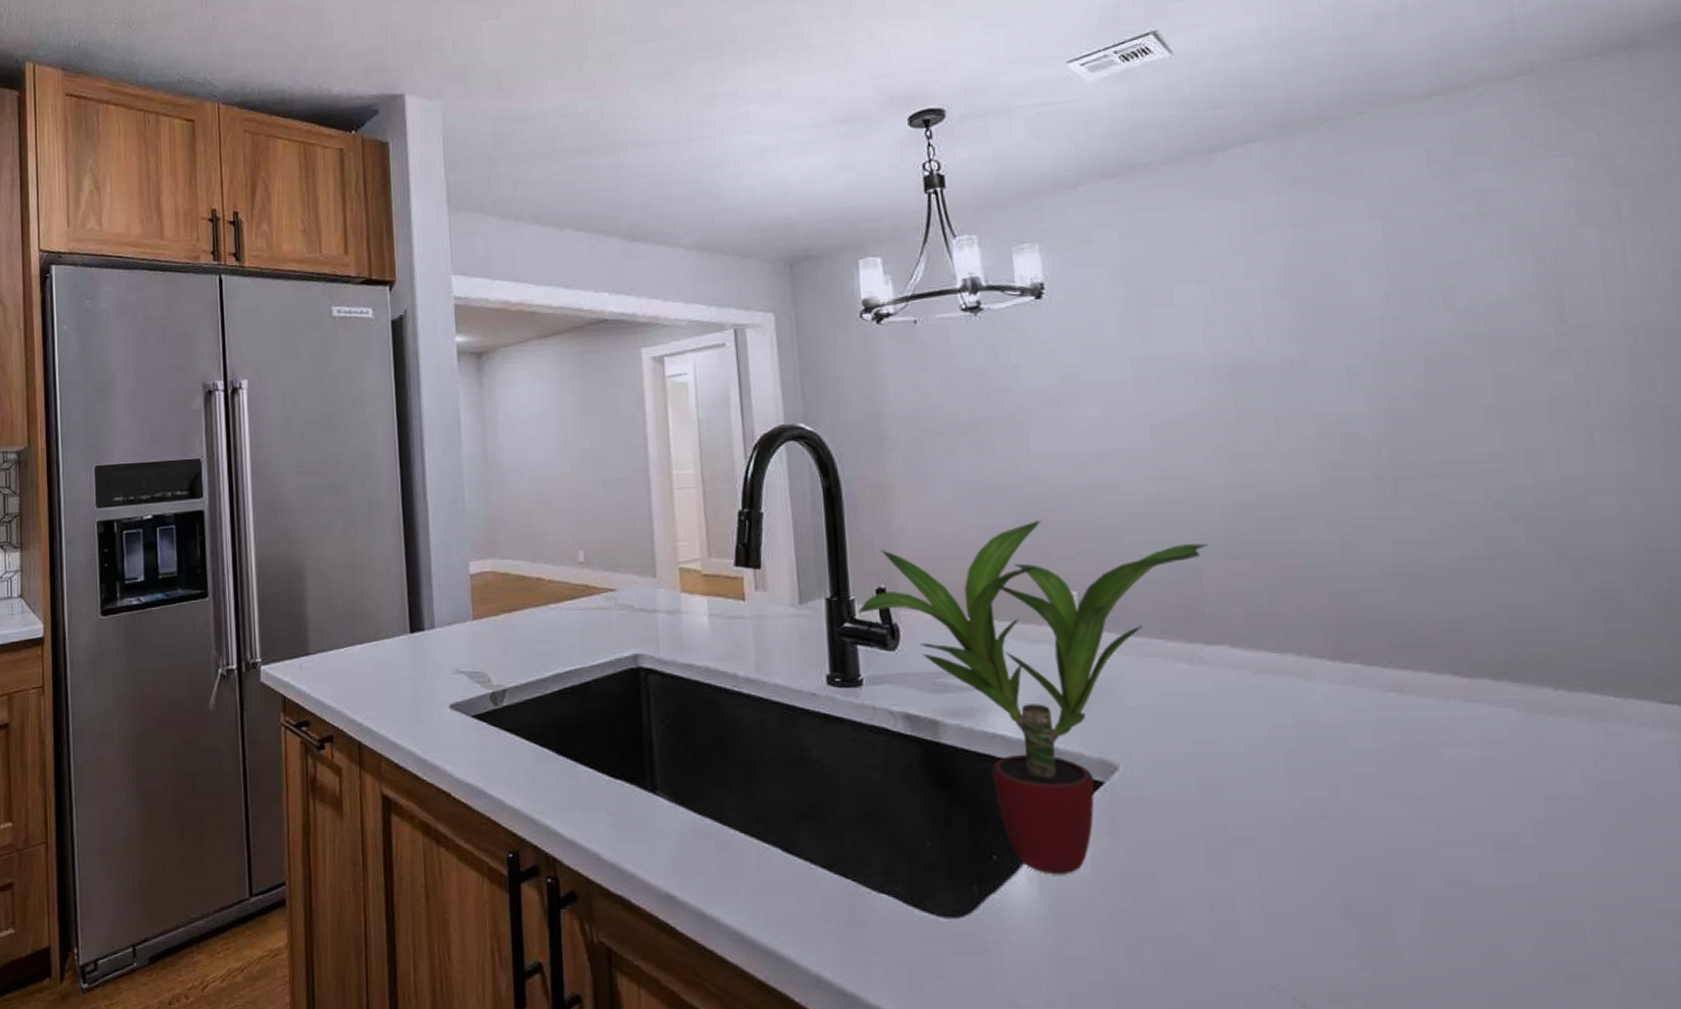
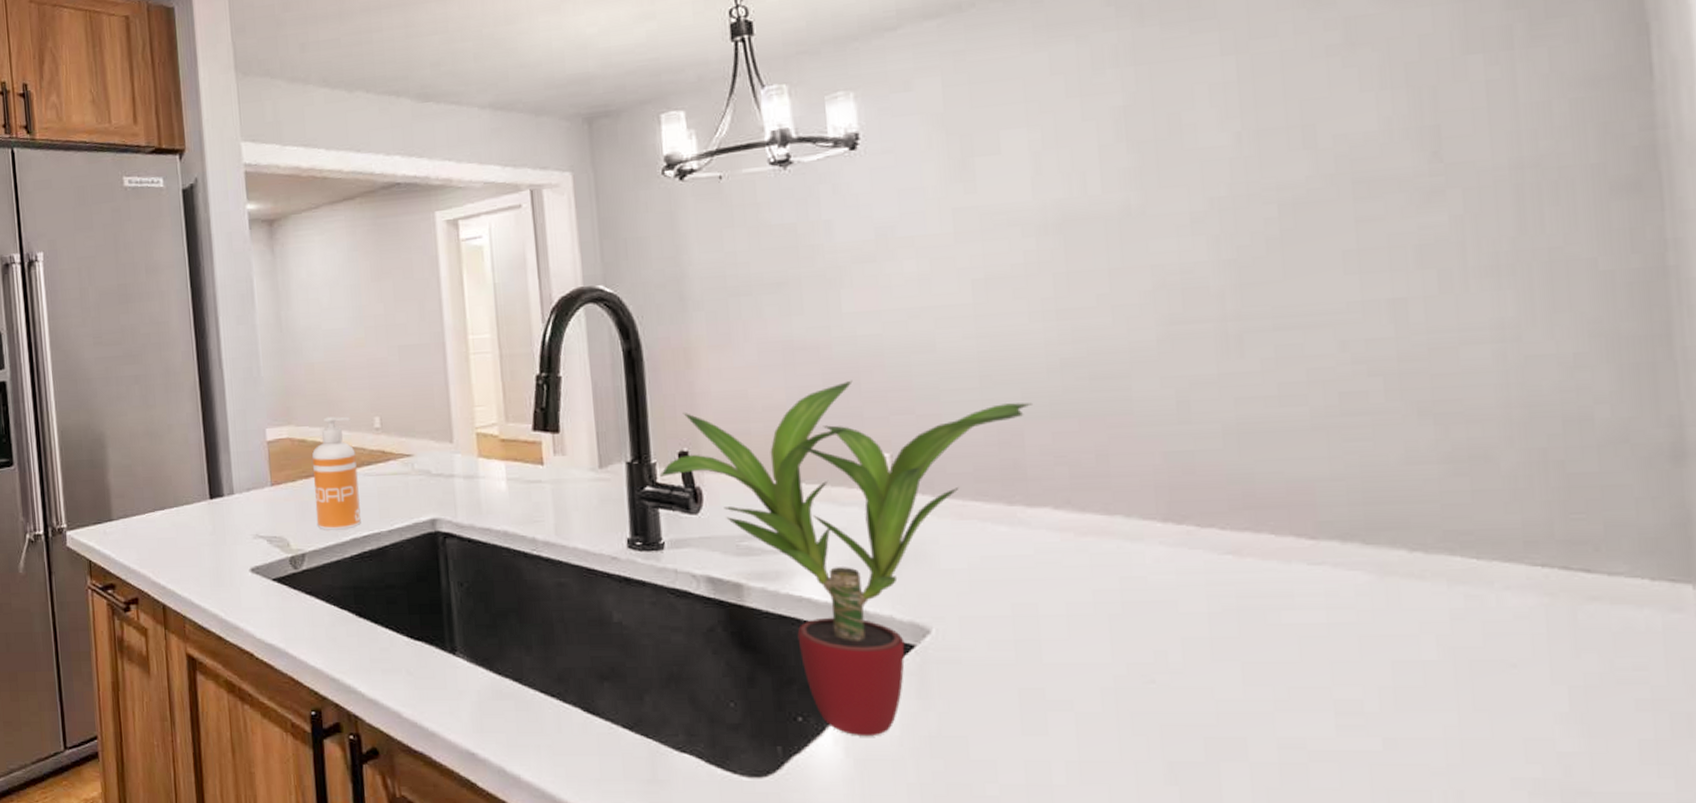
soap dispenser: none [515,550,563,667] -> present [312,417,361,531]

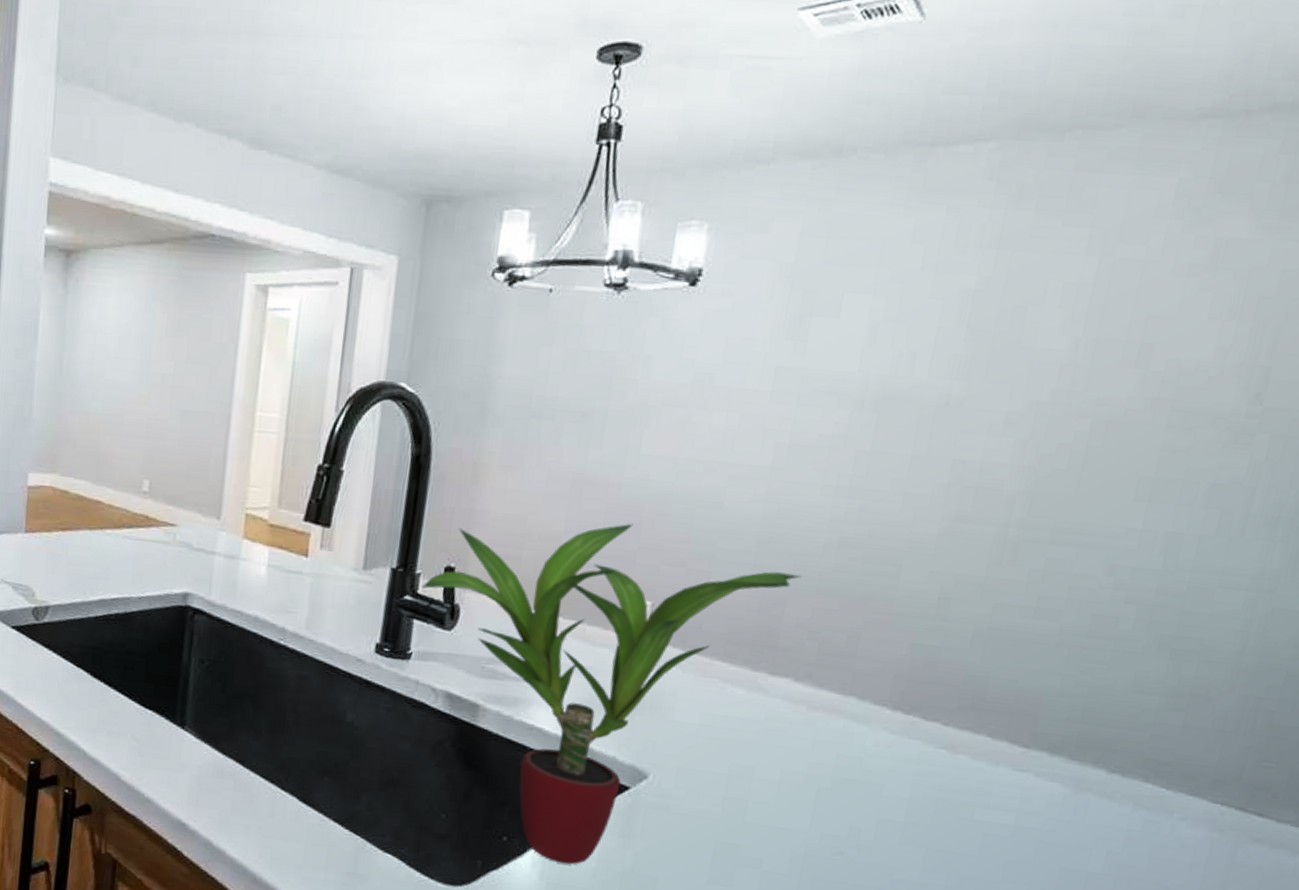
soap dispenser: present [312,417,361,531] -> none [66,472,120,590]

